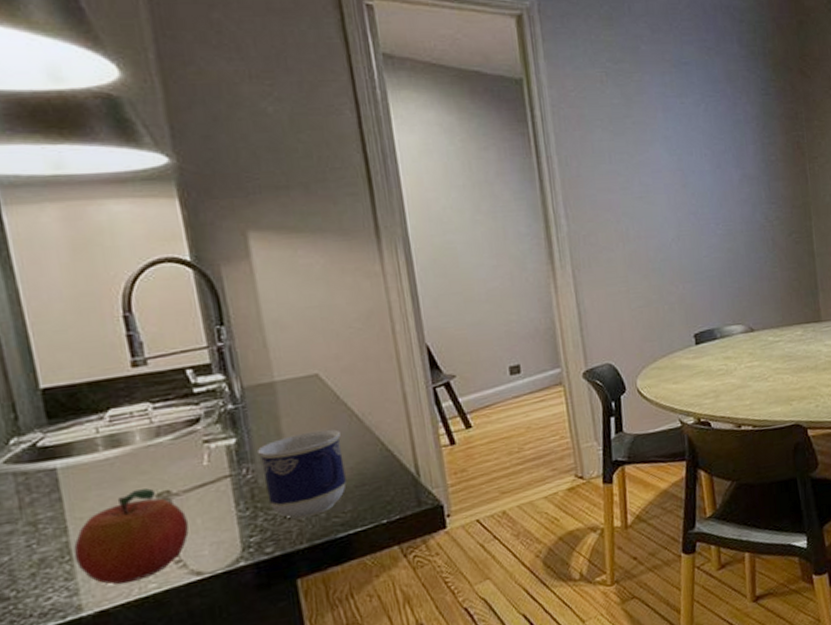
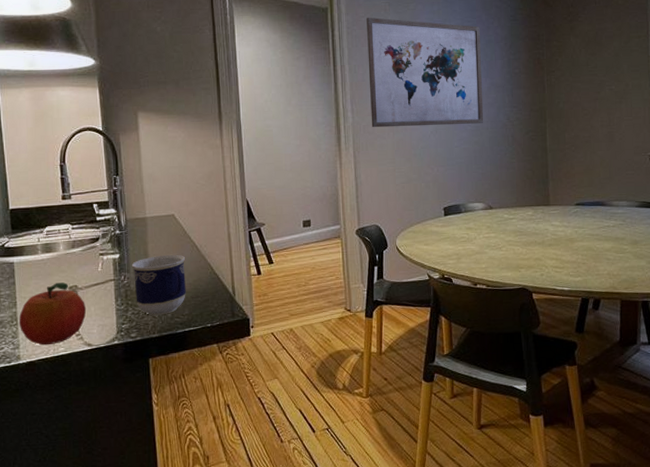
wall art: none [577,91,737,238] -> present [366,17,484,128]

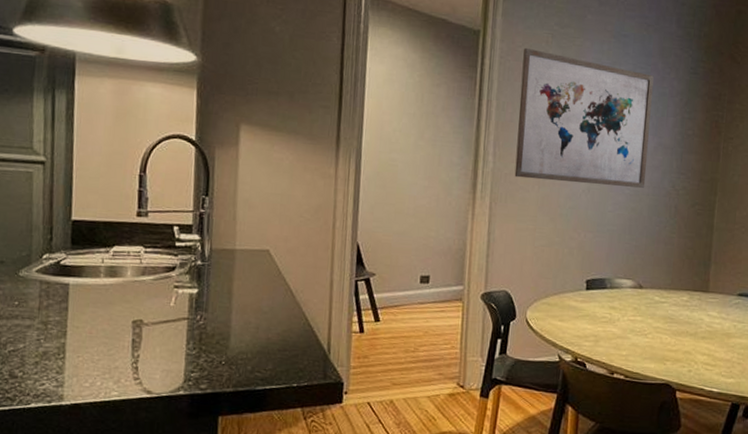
fruit: present [18,282,87,346] -> none [66,314,151,387]
cup: present [131,254,186,316] -> none [210,296,276,367]

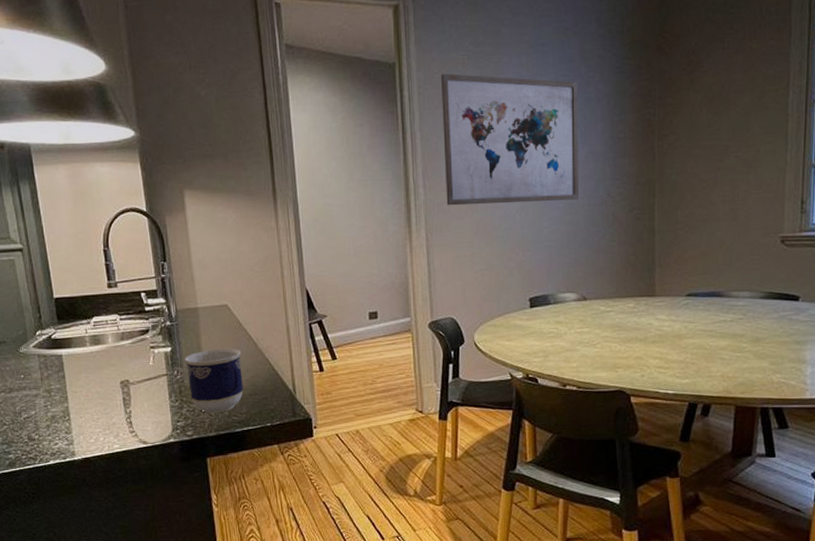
cup: none [210,296,276,367] -> present [184,348,243,414]

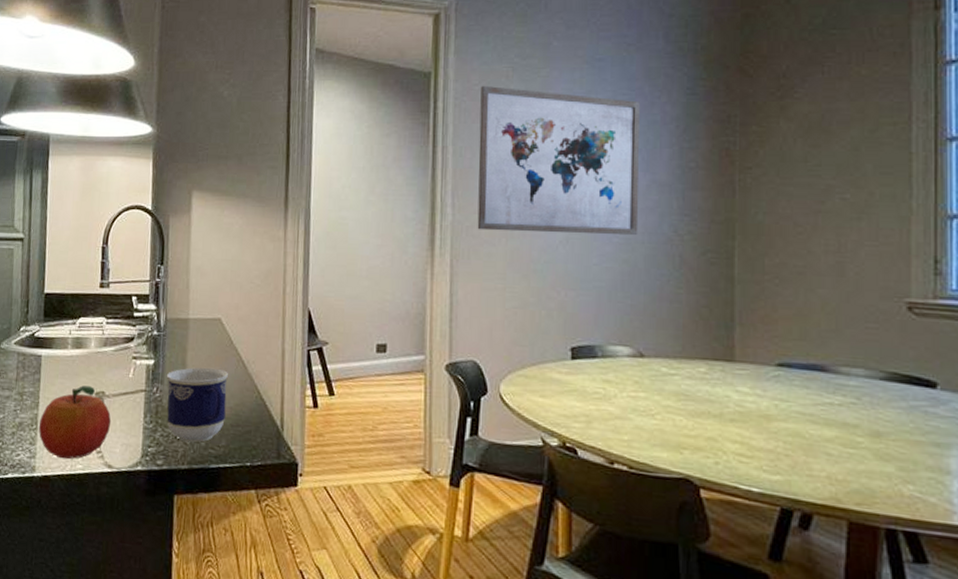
fruit: none [71,377,140,442] -> present [38,385,112,460]

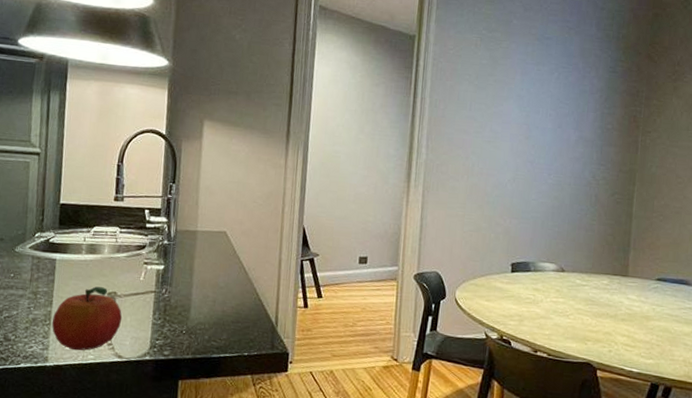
cup: present [166,367,228,443] -> none [174,272,231,336]
wall art: present [477,85,640,235] -> none [445,50,575,178]

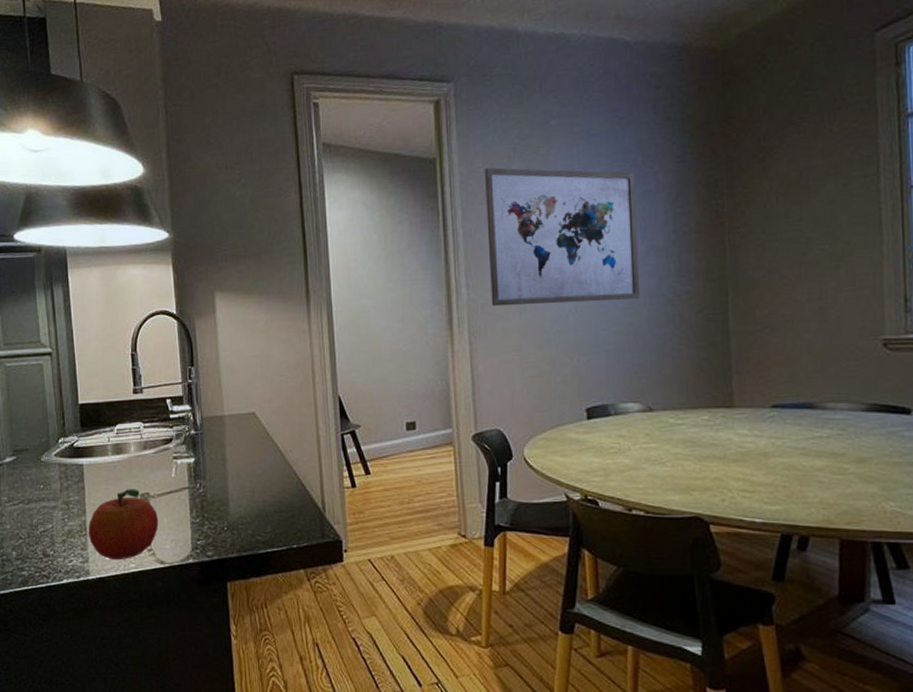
wall art: none [445,50,575,178] -> present [485,167,641,307]

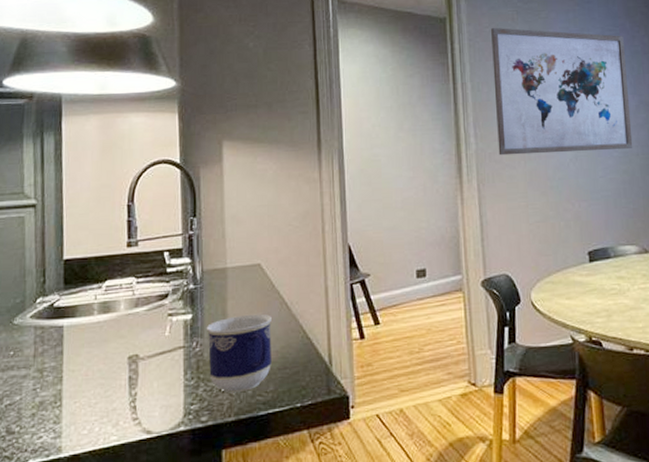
fruit: present [88,489,159,560] -> none [63,351,148,433]
cup: none [207,460,269,532] -> present [206,314,271,393]

